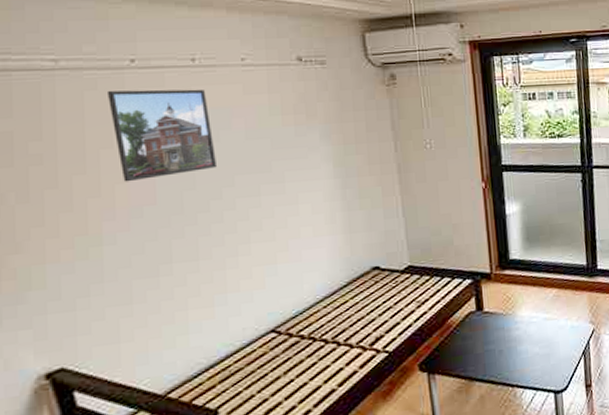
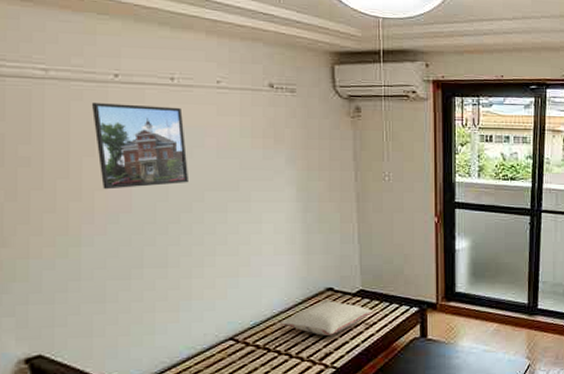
pillow: none [324,279,423,319] -> present [279,300,372,336]

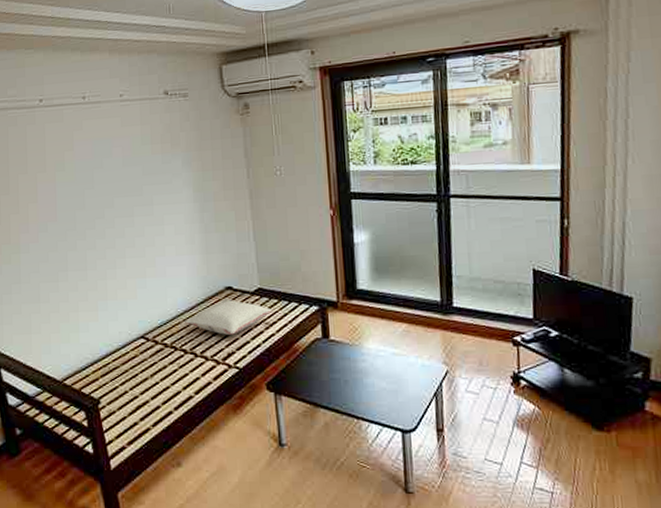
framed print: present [91,103,190,190] -> none [23,123,101,202]

